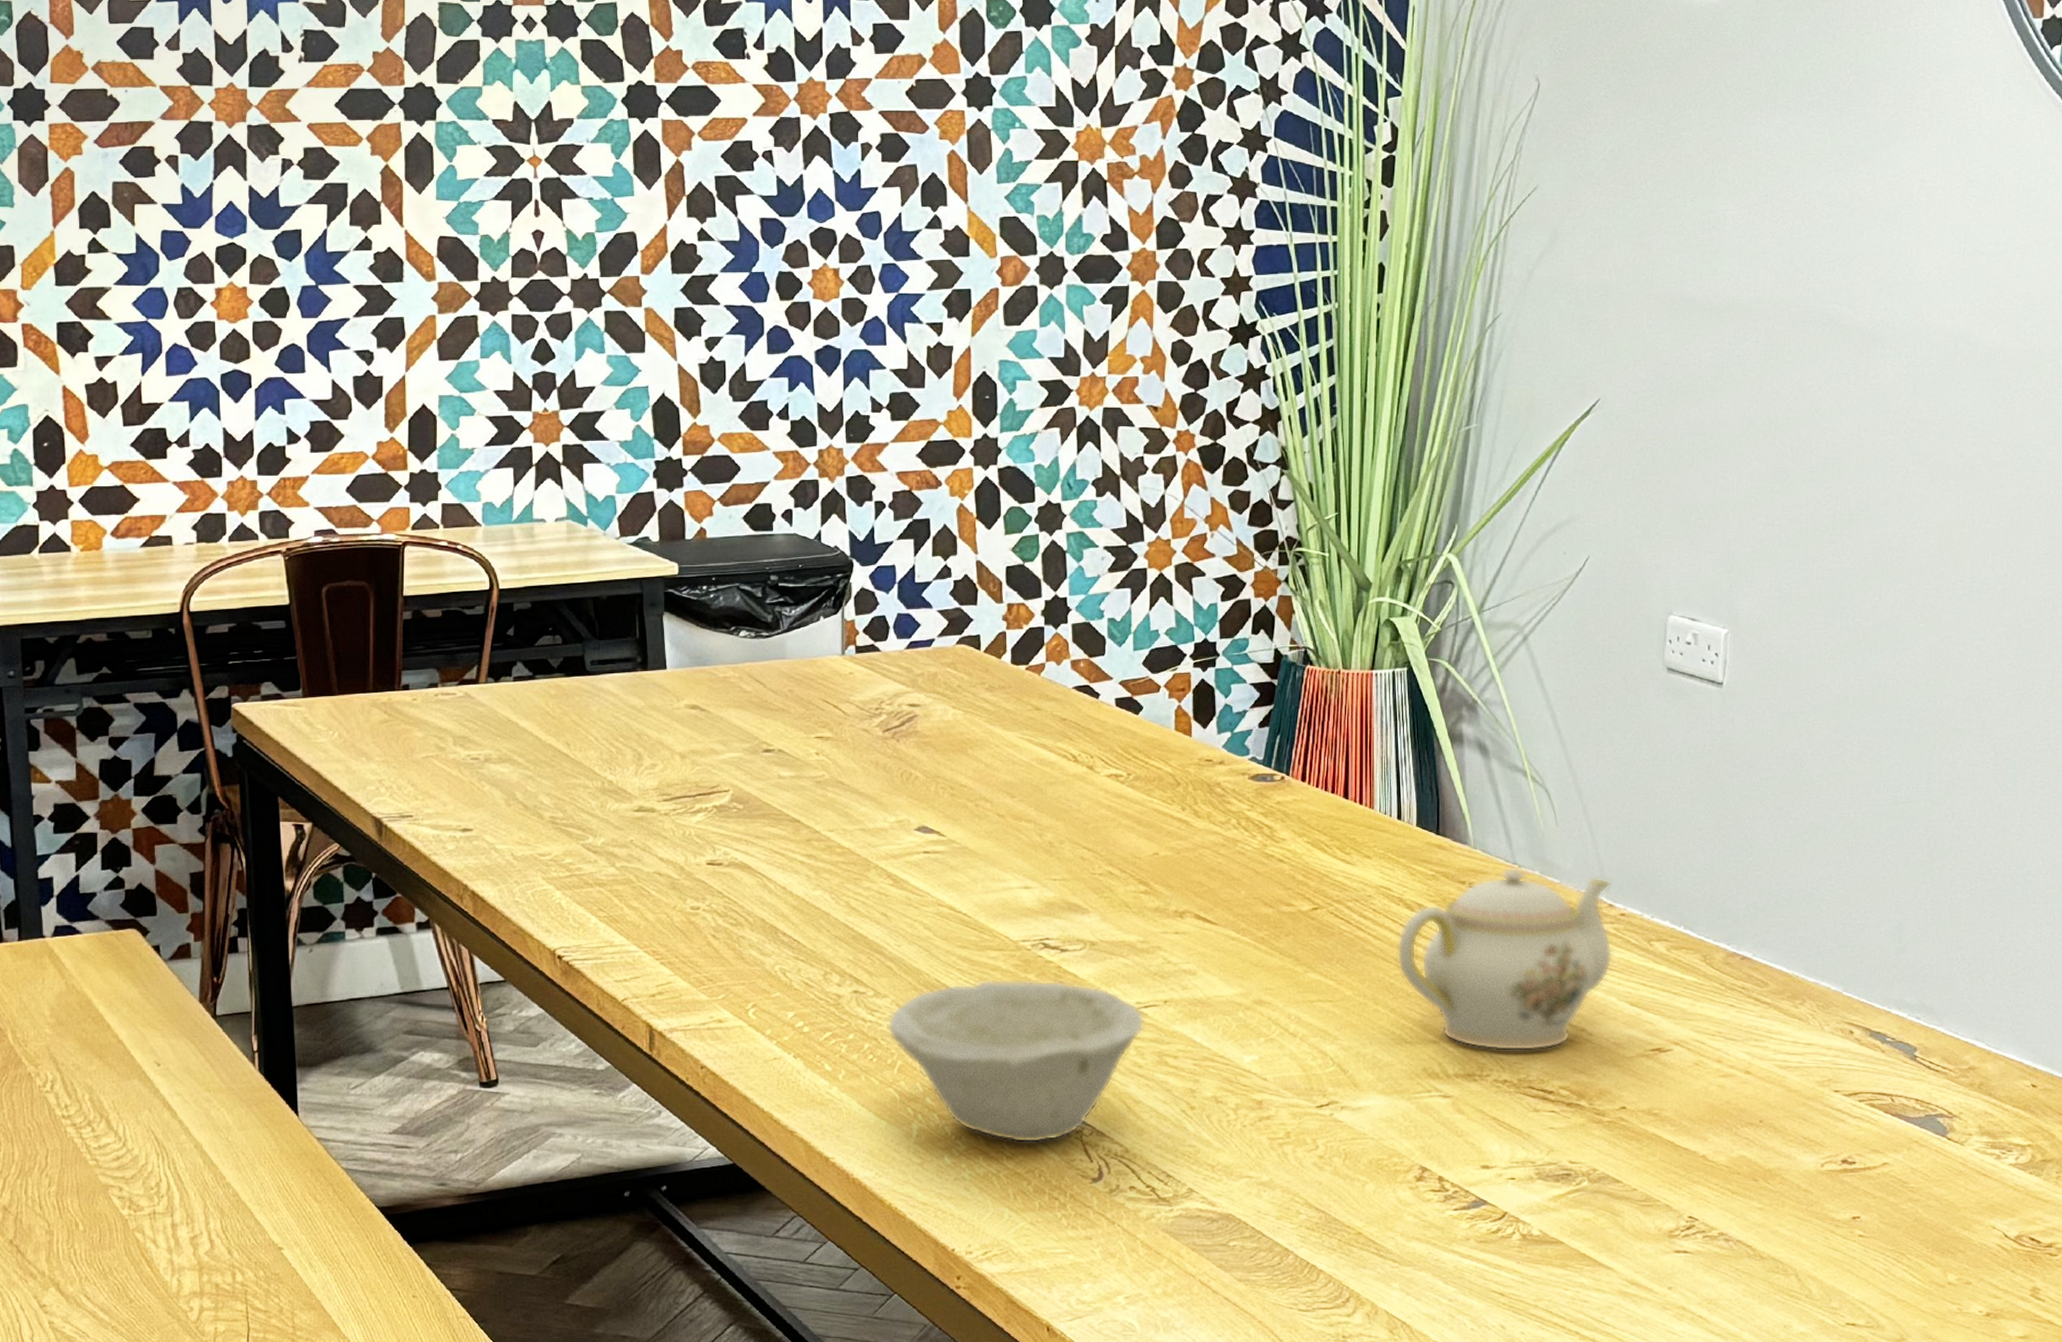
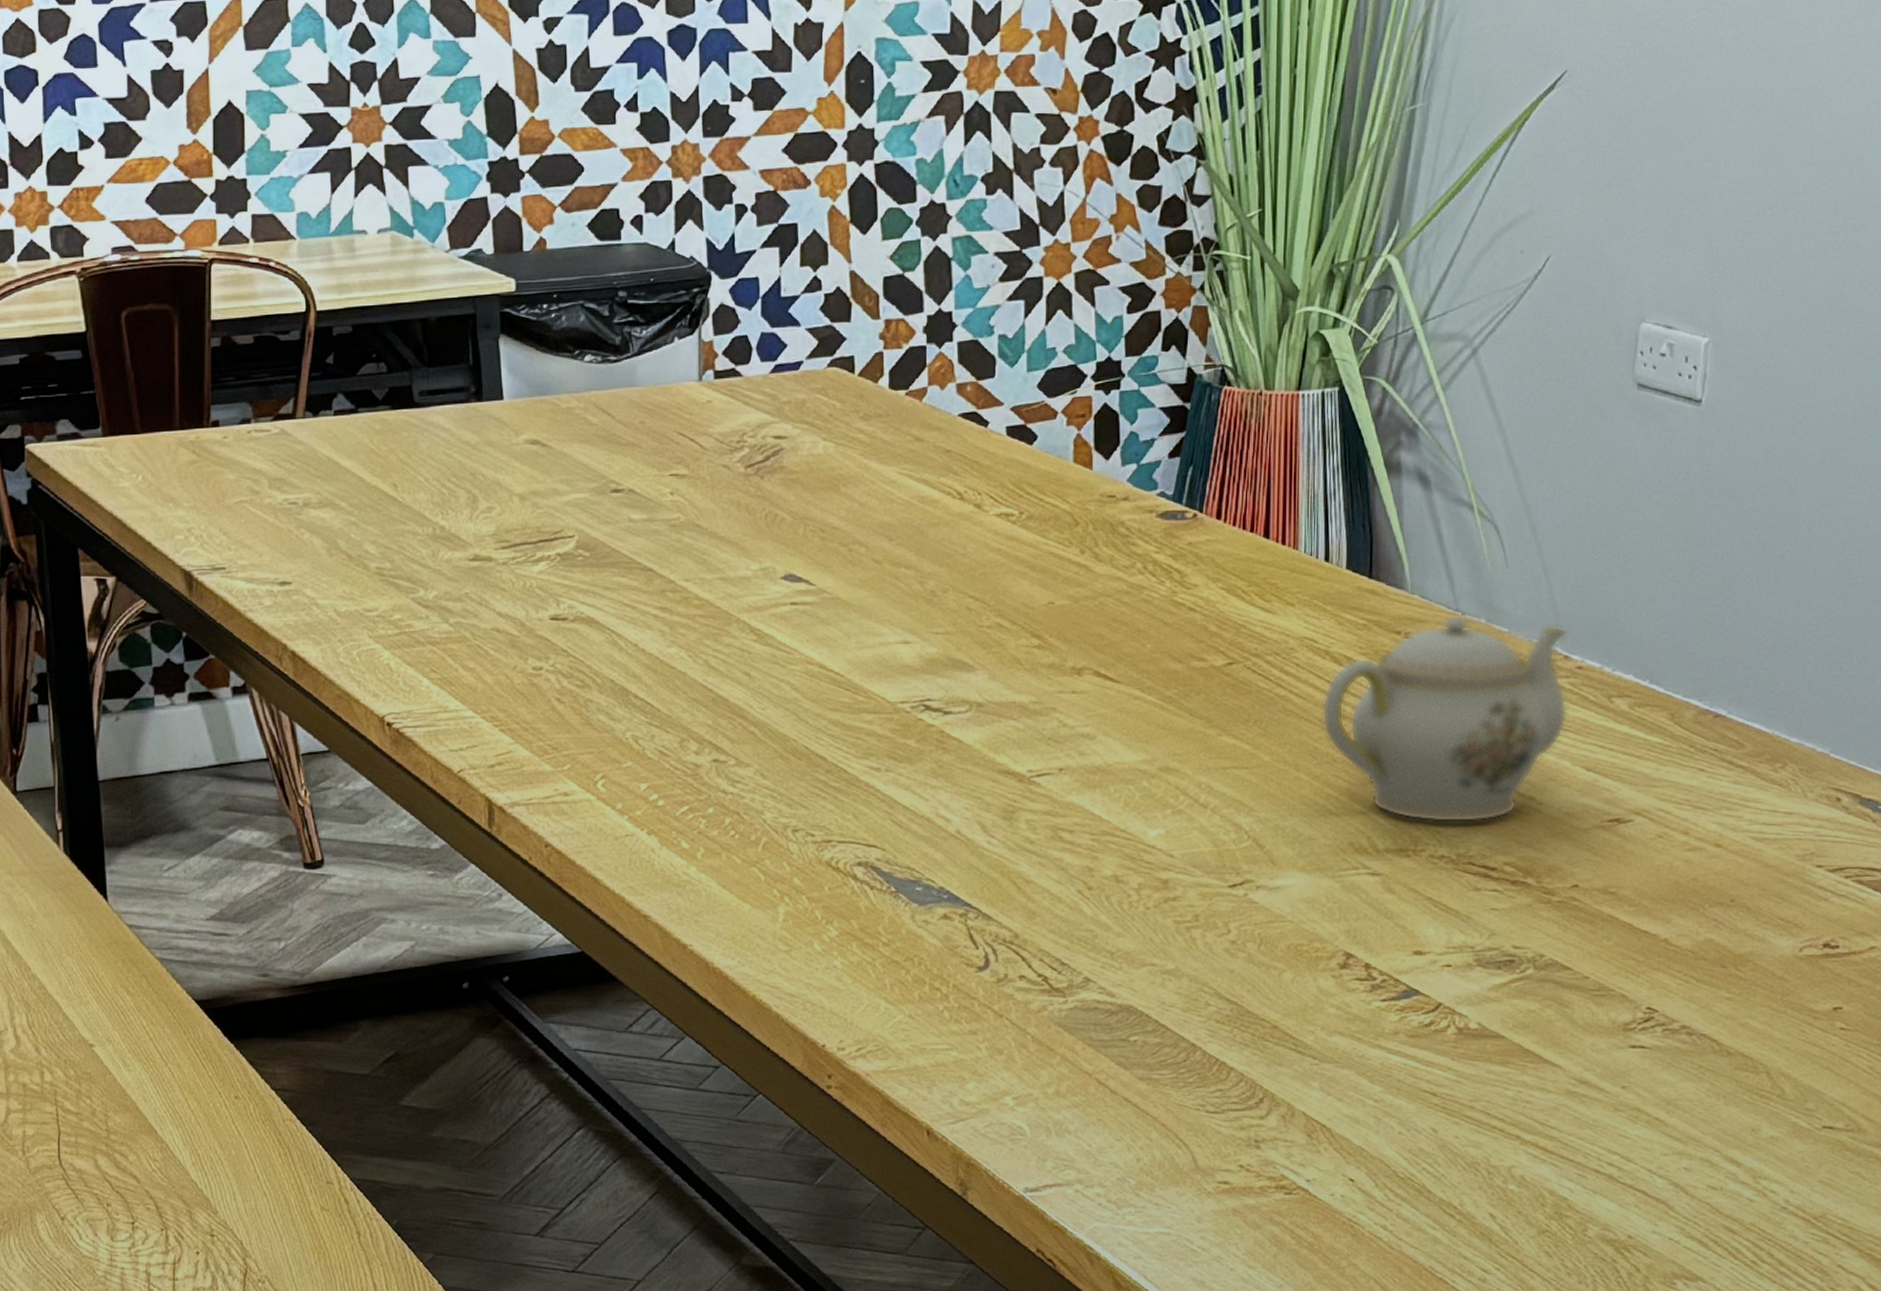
bowl: present [887,980,1144,1143] -> none [751,747,1037,928]

